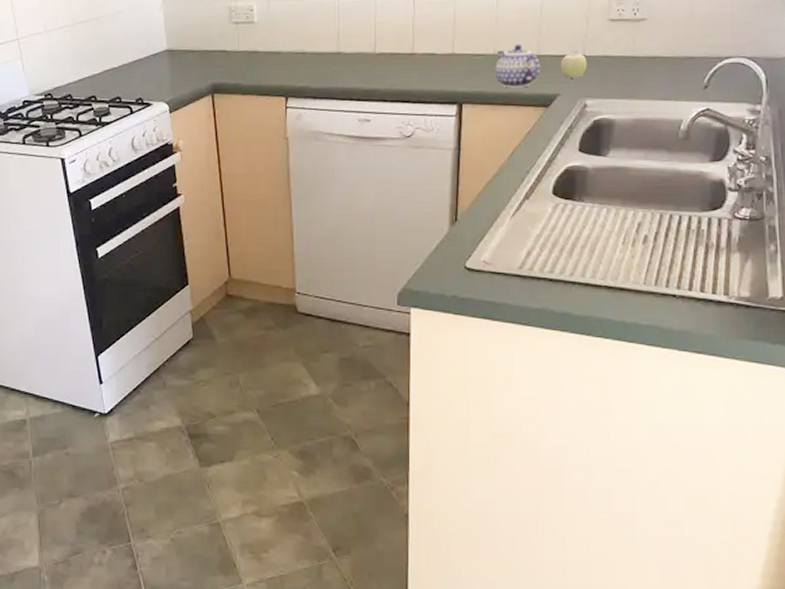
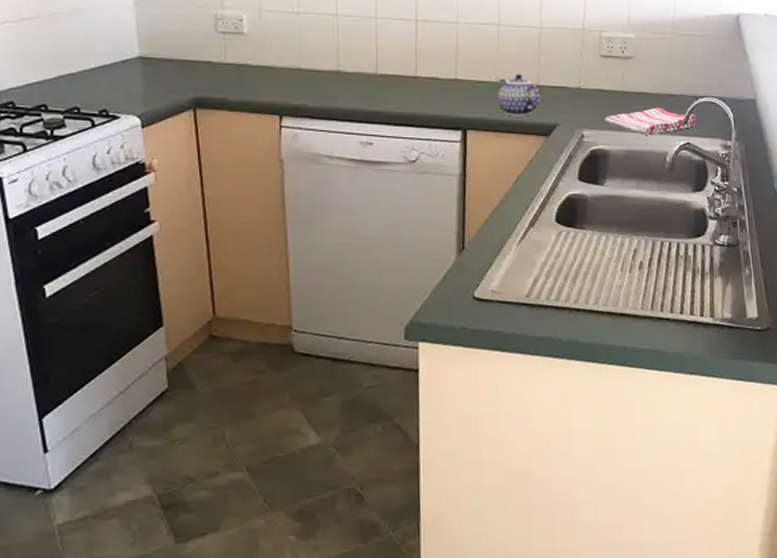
fruit: present [560,51,587,78] -> none [558,83,583,109]
dish towel: none [611,71,720,102] -> present [605,107,697,135]

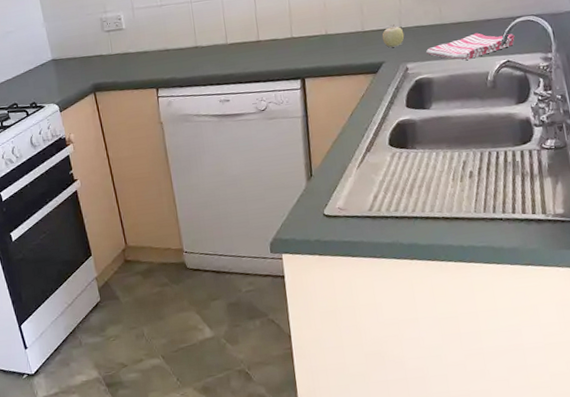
teapot: present [498,73,540,116] -> none [328,23,366,61]
fruit: none [558,83,583,109] -> present [382,24,405,48]

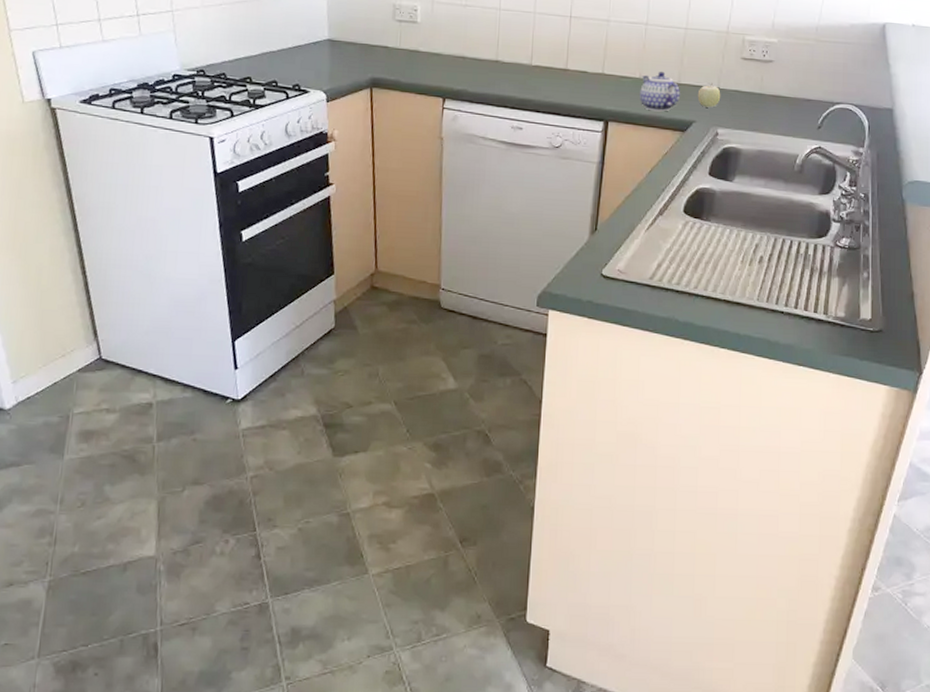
teapot: none [328,23,366,61] -> present [640,71,680,112]
dish towel: present [426,33,515,60] -> none [740,110,831,137]

